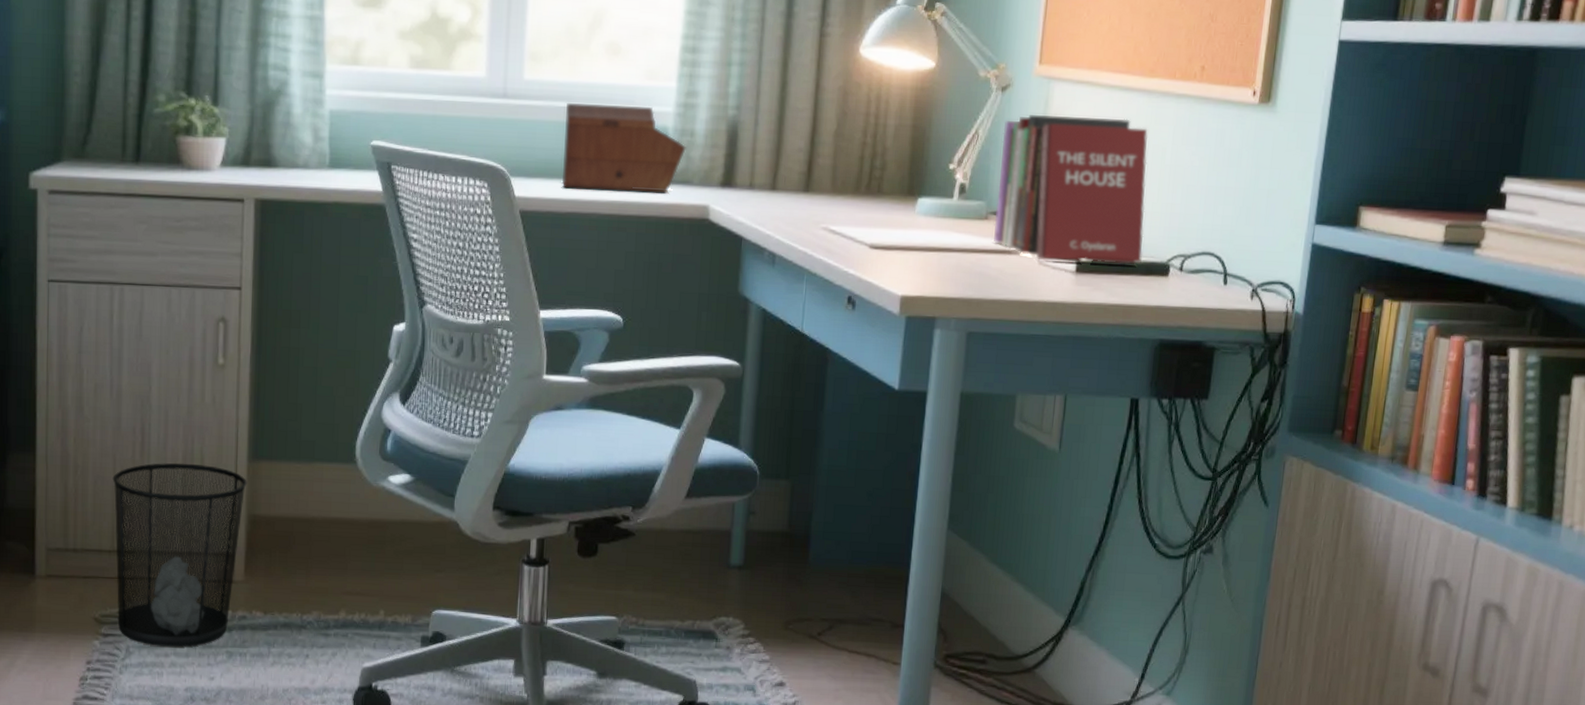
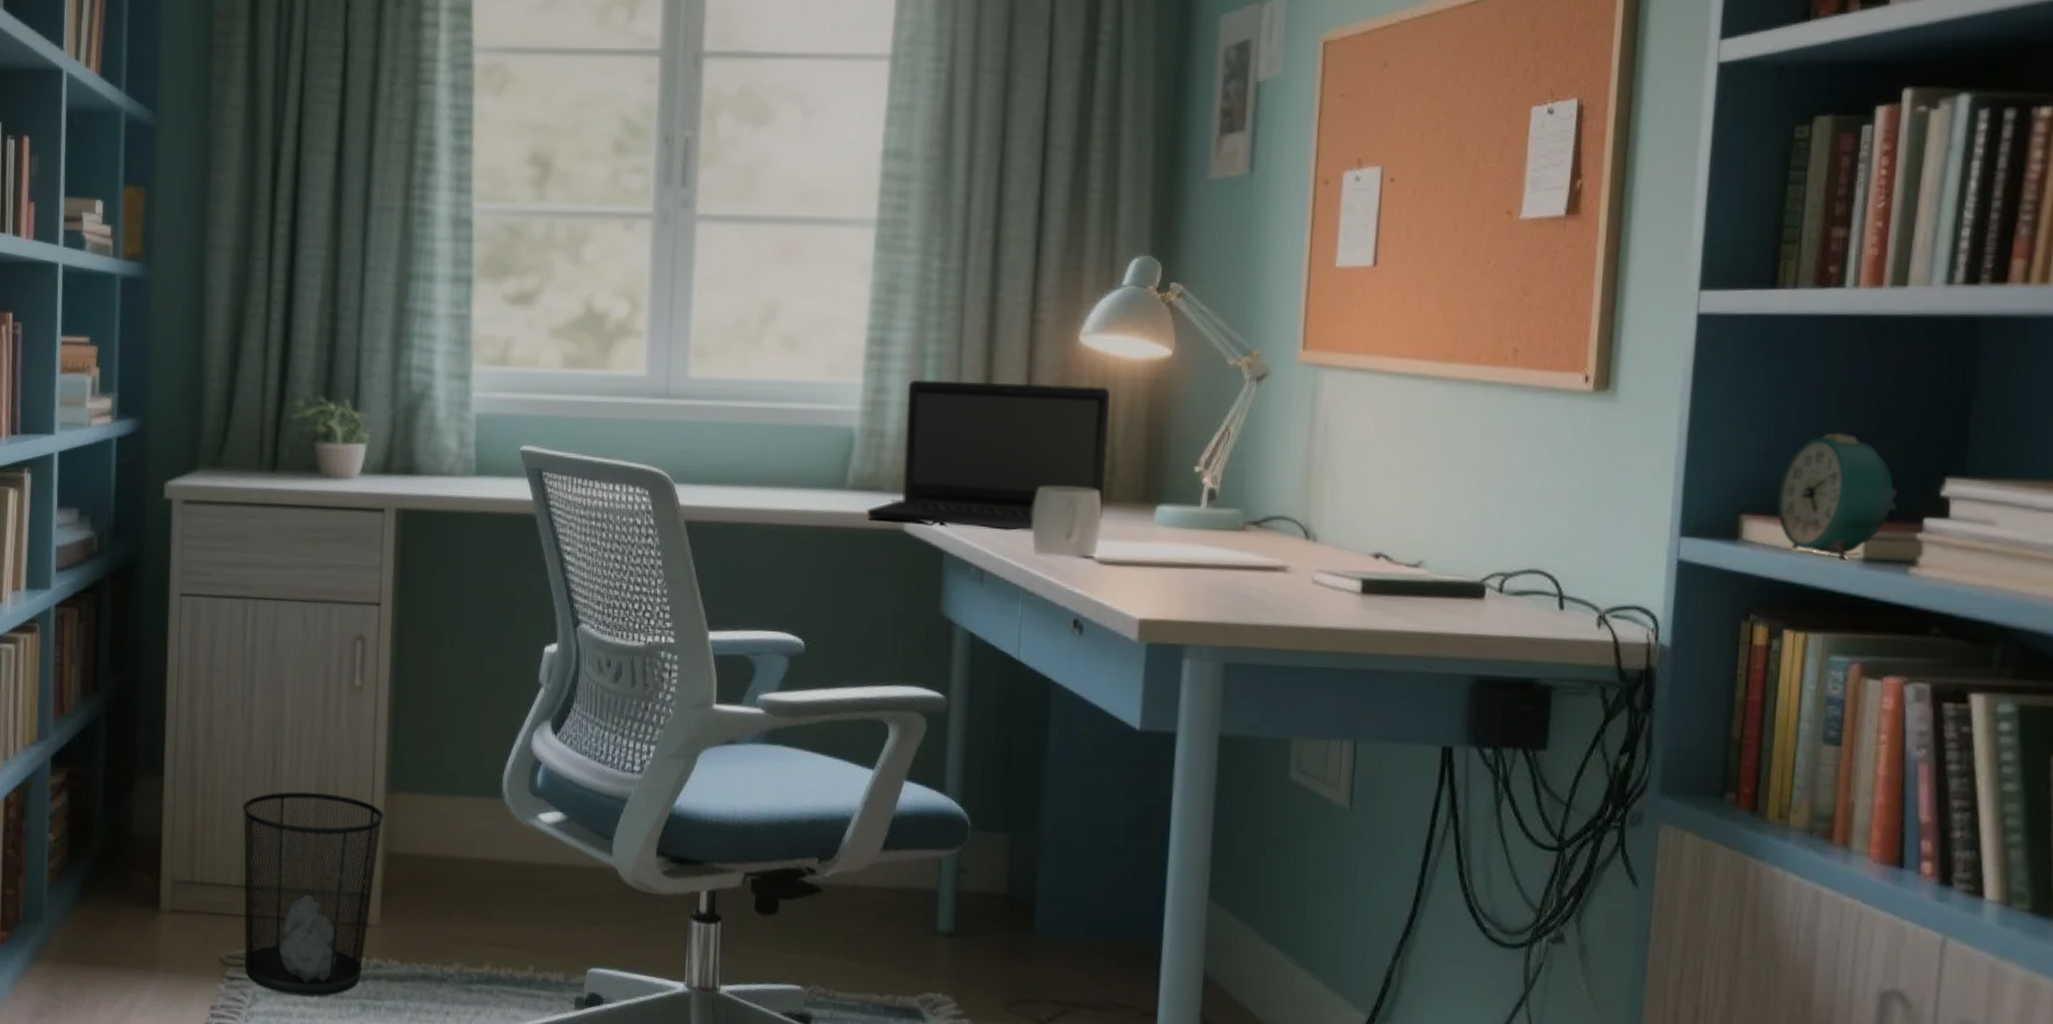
sewing box: present [561,102,687,193] -> none [732,401,877,500]
laptop: none [678,84,883,220] -> present [866,379,1110,532]
mug: none [816,180,874,243] -> present [1032,486,1102,558]
books: present [994,115,1148,264] -> none [1253,408,1449,584]
alarm clock: none [1385,139,1471,242] -> present [1777,431,1897,559]

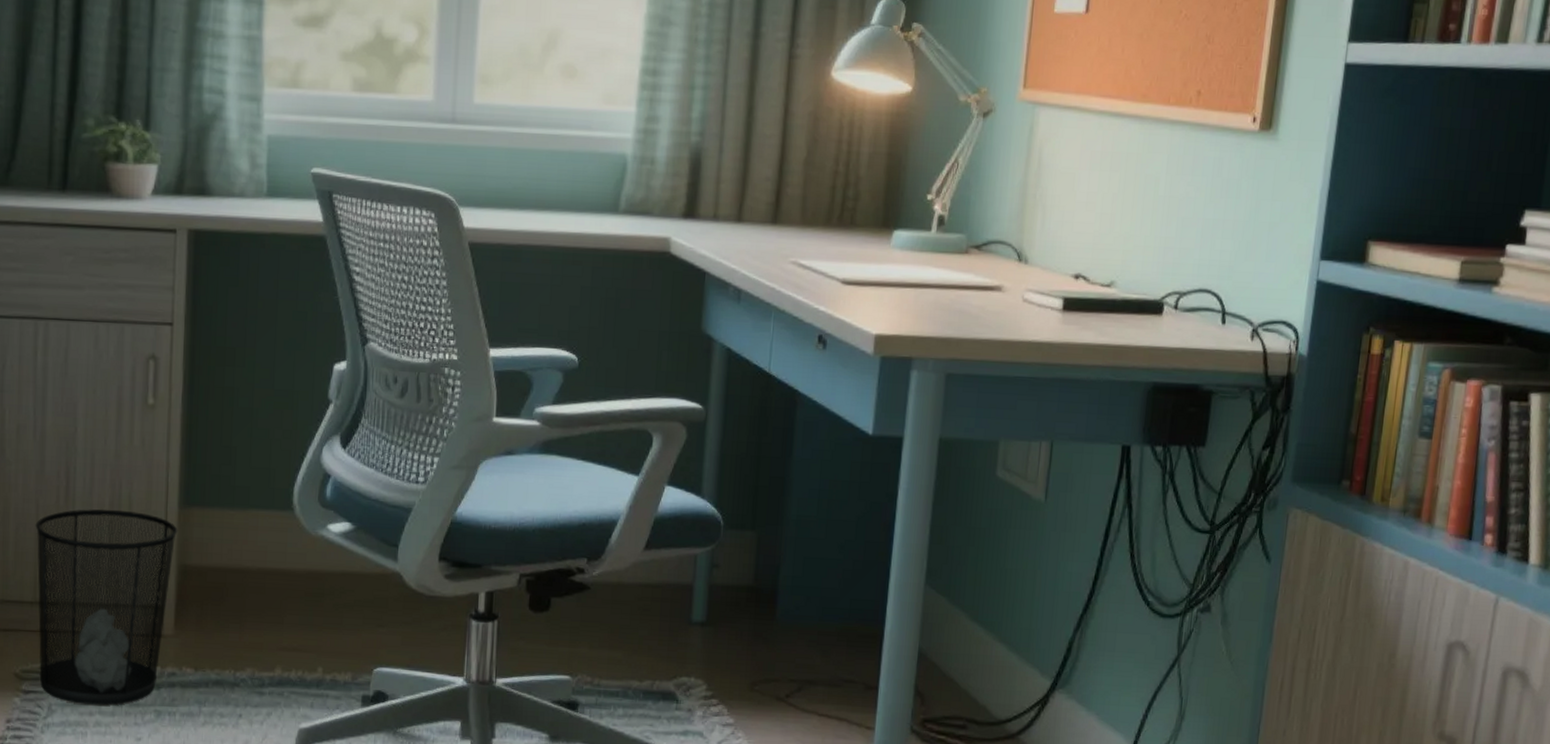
laptop: present [866,379,1110,532] -> none [637,109,857,254]
mug: present [1032,486,1102,558] -> none [784,211,846,278]
alarm clock: present [1777,431,1897,559] -> none [1396,169,1488,280]

